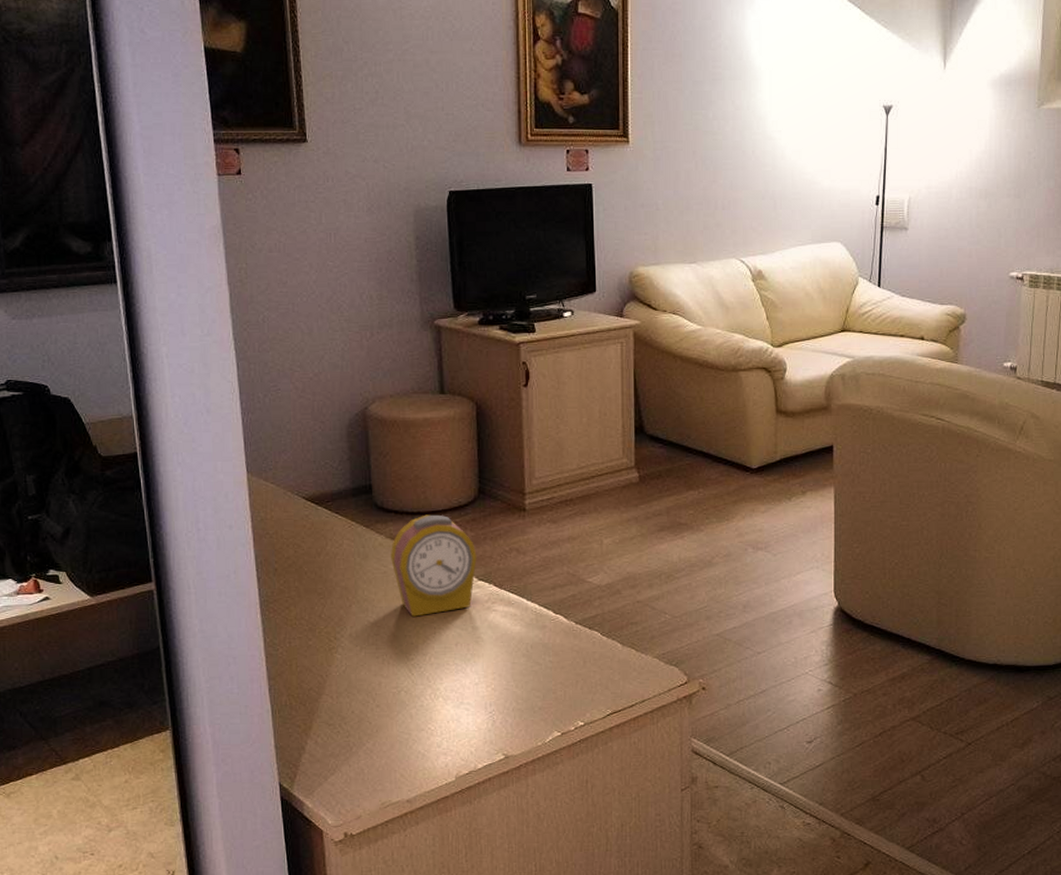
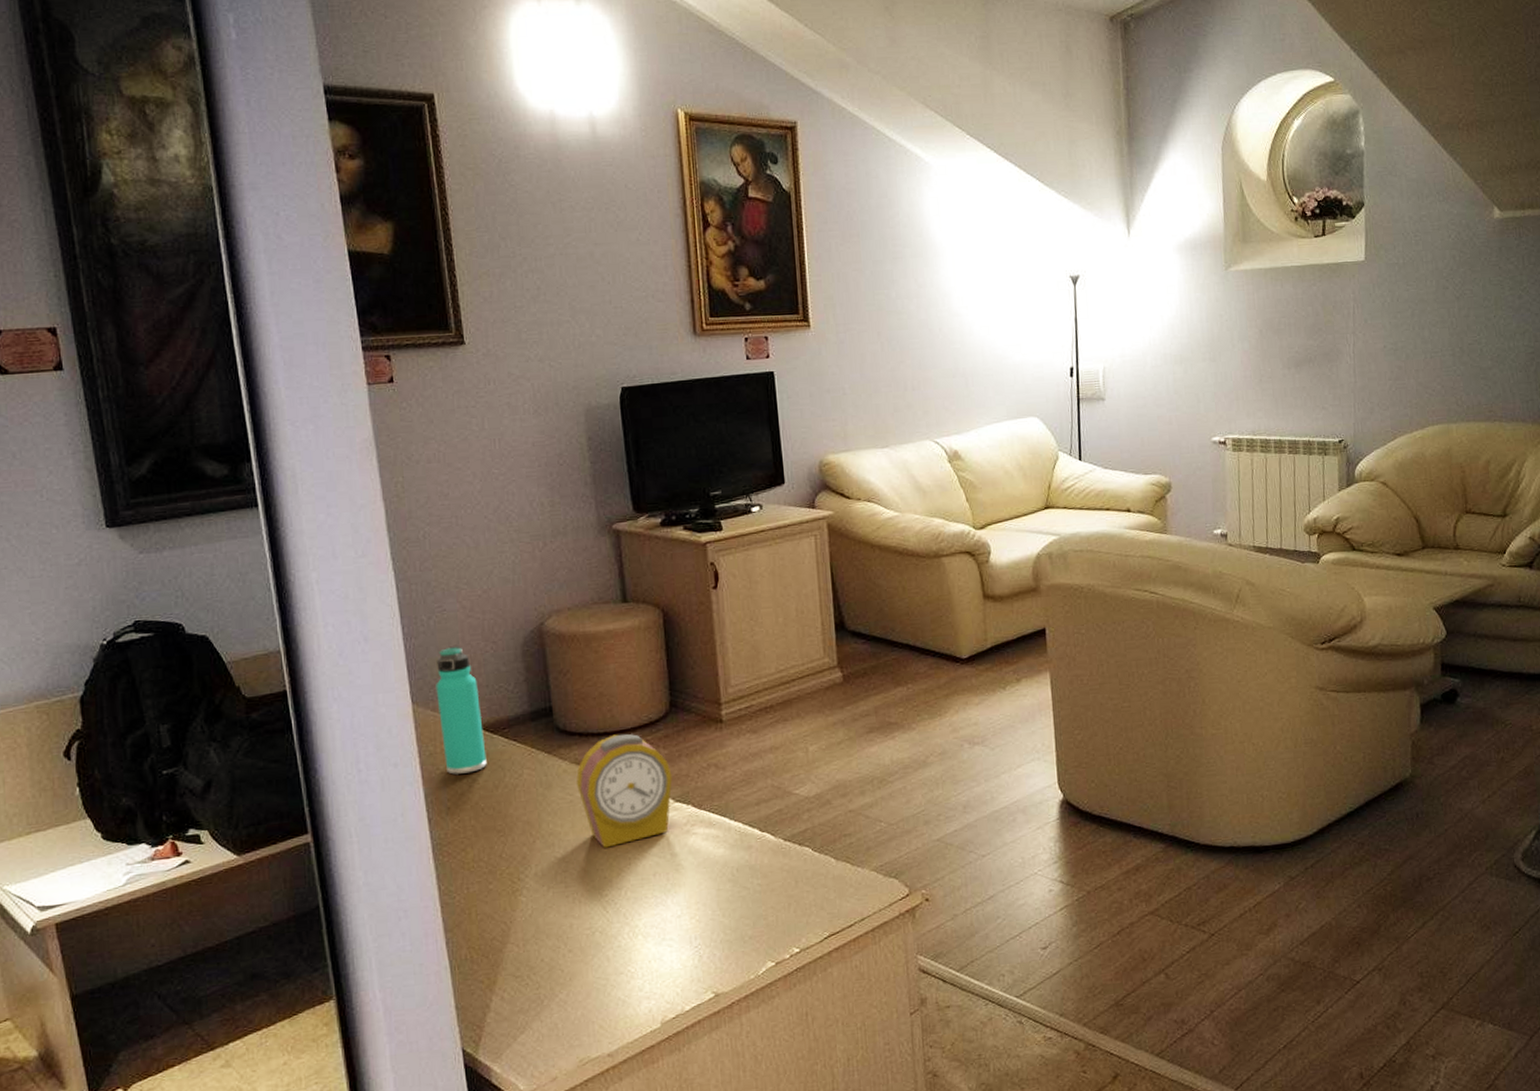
thermos bottle: none [269,423,311,540] -> present [436,645,487,774]

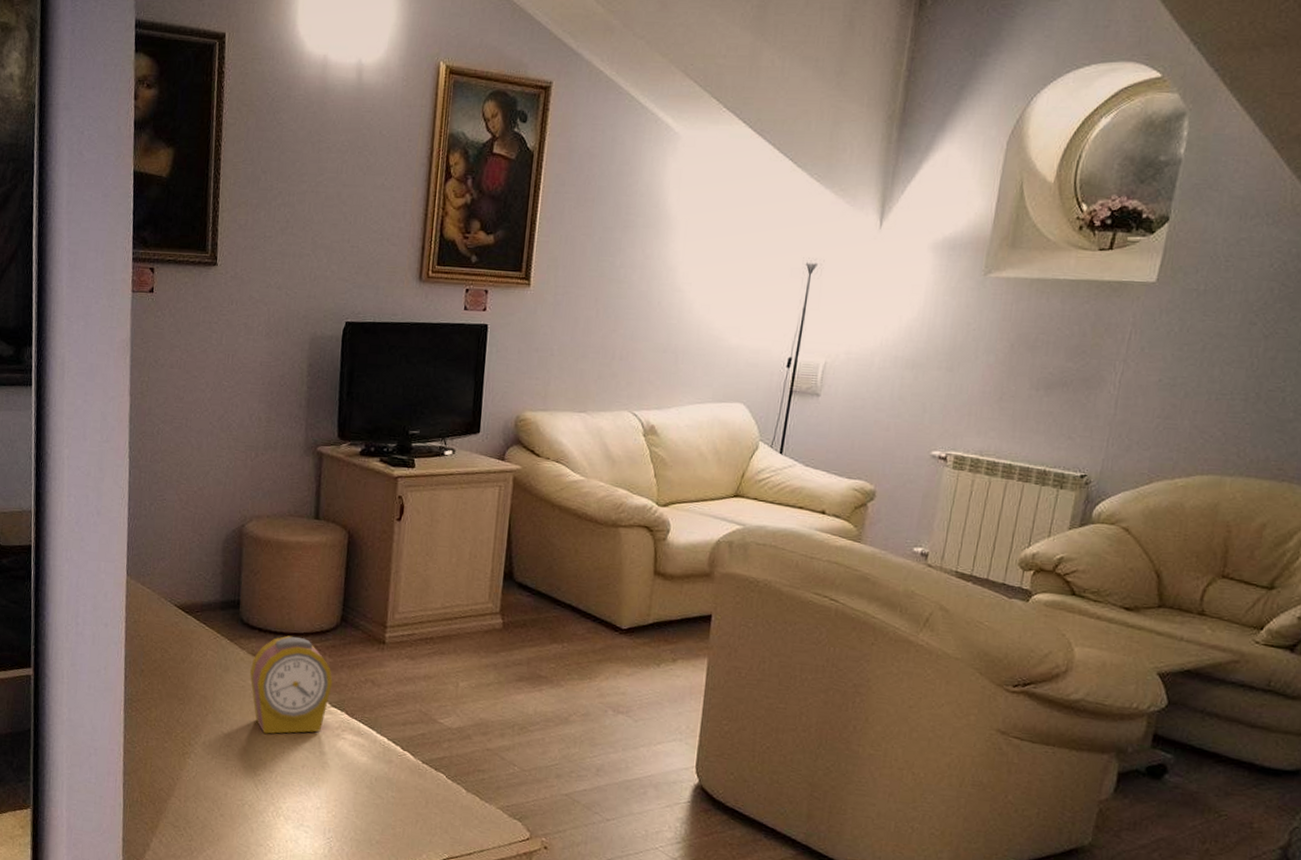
thermos bottle: present [436,645,487,774] -> none [145,532,182,645]

